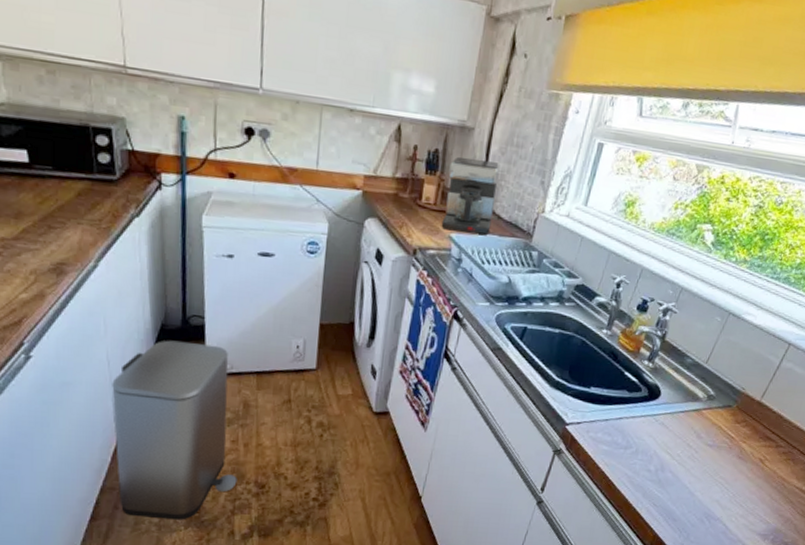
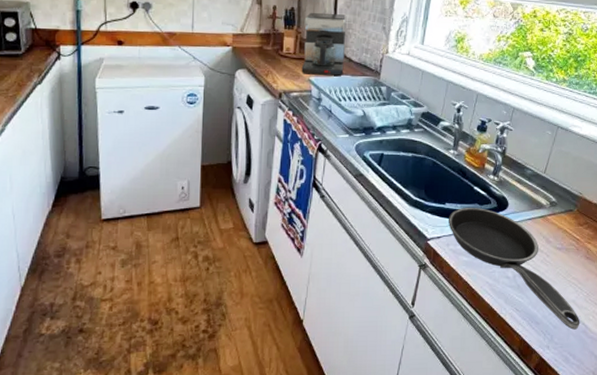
pedal bin: present [112,340,237,520] -> none [16,191,132,363]
frying pan: none [591,393,721,530] -> present [448,207,580,330]

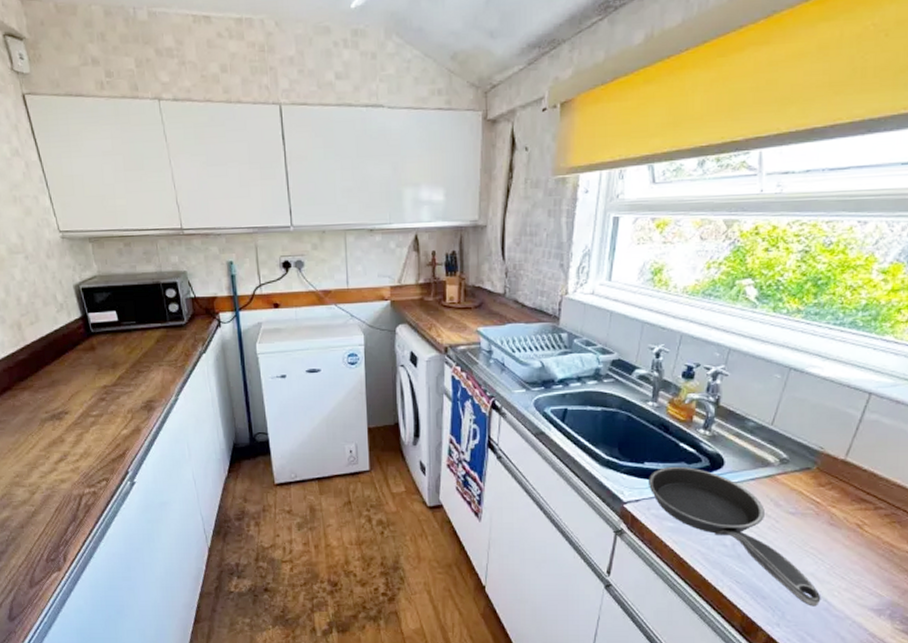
coffee maker: present [301,12,347,76] -> none [468,253,517,325]

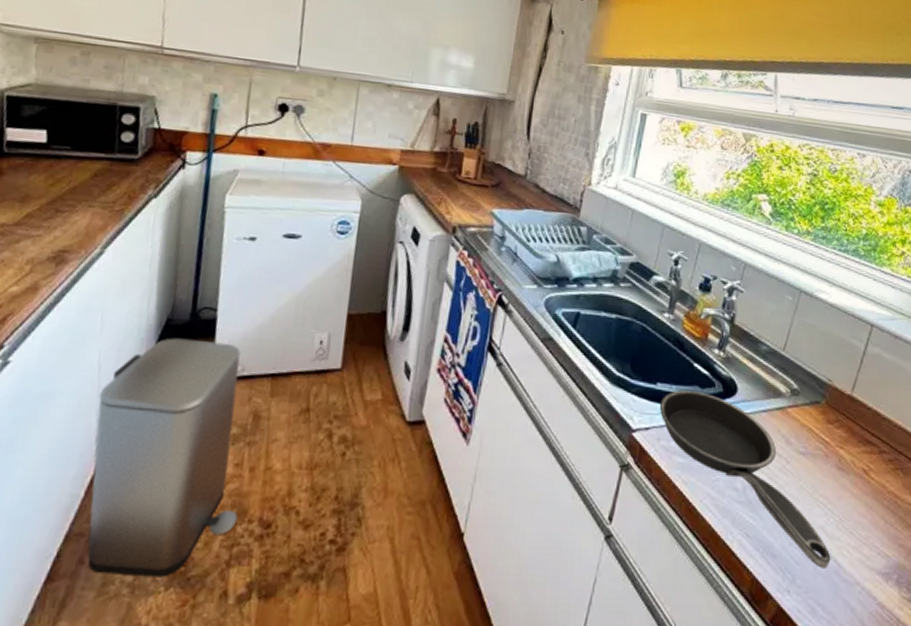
pedal bin: none [199,457,313,620] -> present [86,337,241,577]

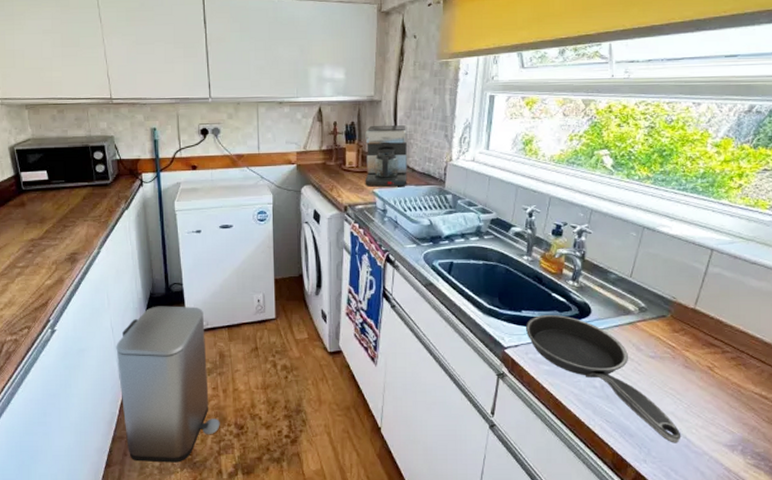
coffee maker: none [482,129,542,210] -> present [365,124,408,187]

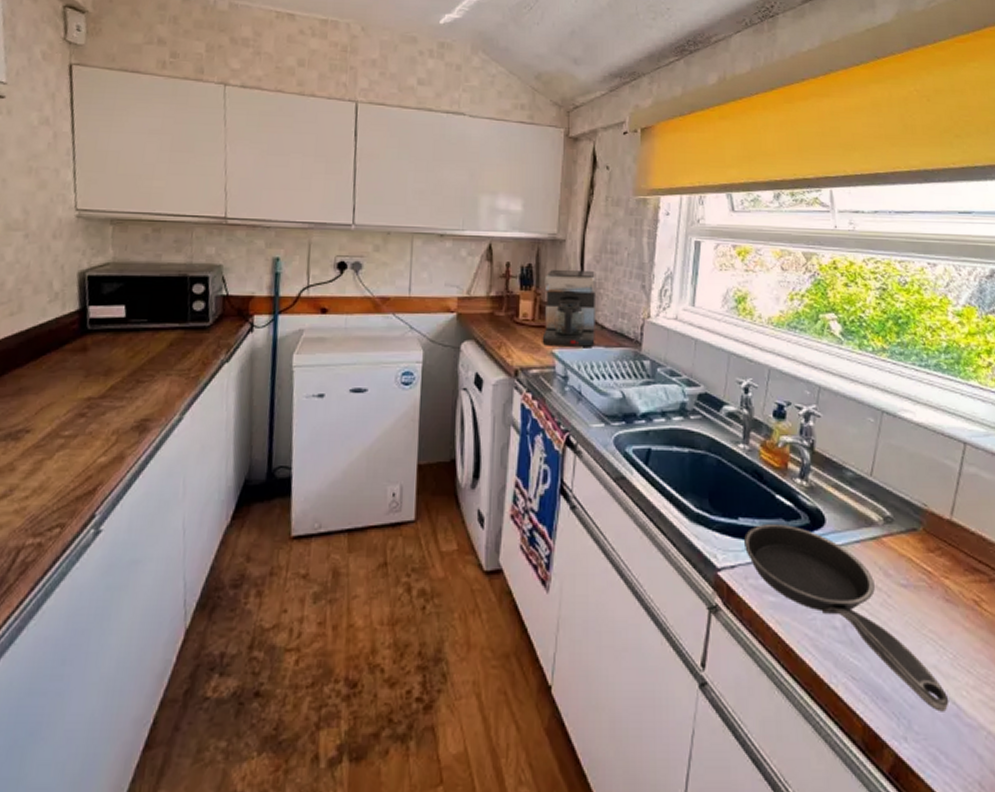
pedal bin: present [116,306,220,463] -> none [181,498,324,742]

